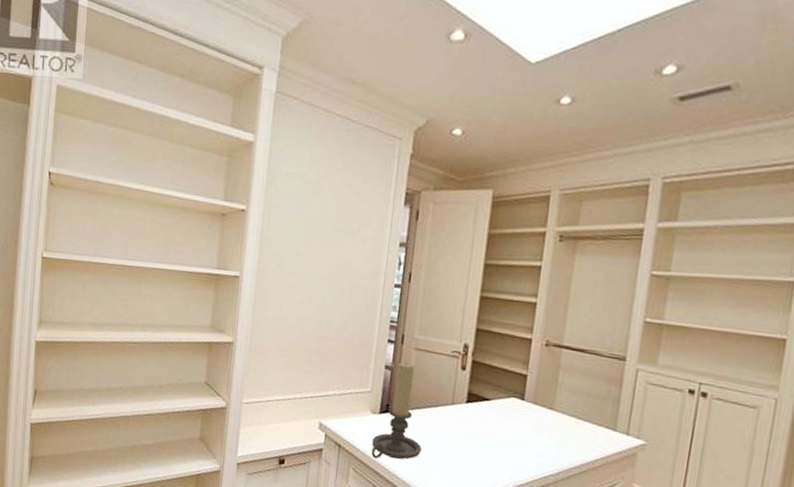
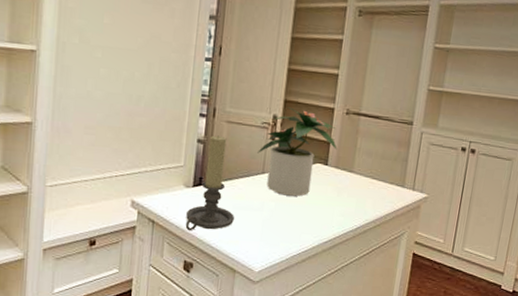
potted plant: none [447,336,536,432] -> present [257,107,337,197]

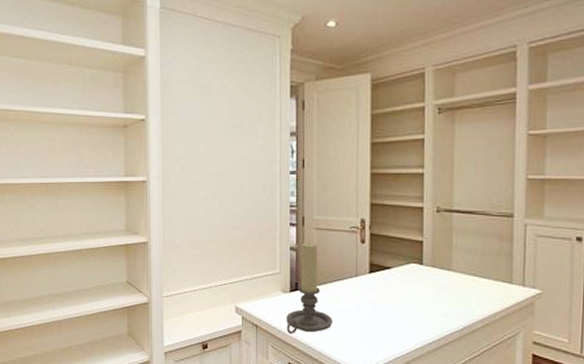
potted plant: present [257,107,337,197] -> none [349,210,431,298]

